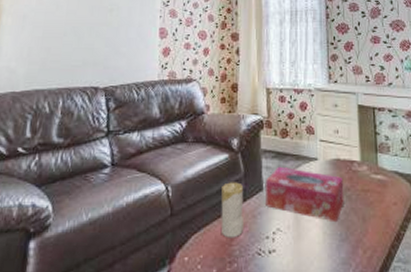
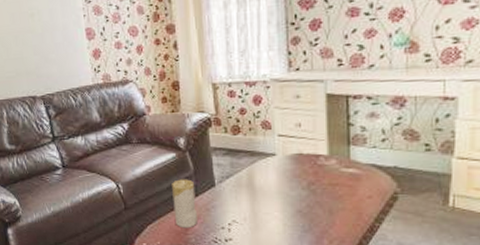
tissue box: present [266,166,344,223] -> none [218,163,308,215]

